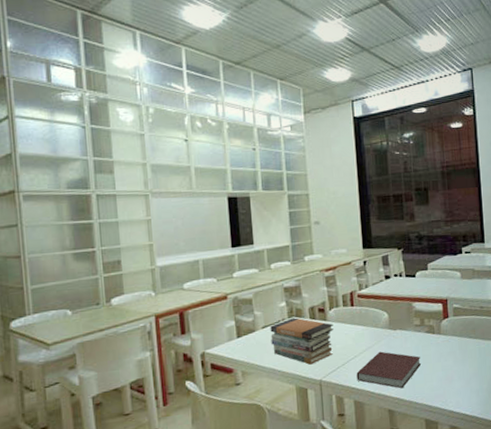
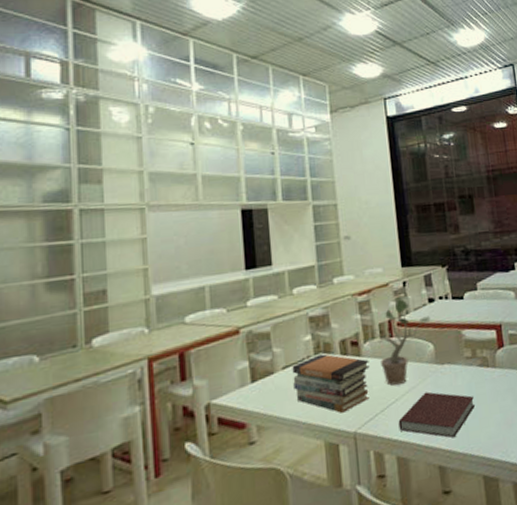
potted plant: none [328,274,386,346] -> present [363,297,431,386]

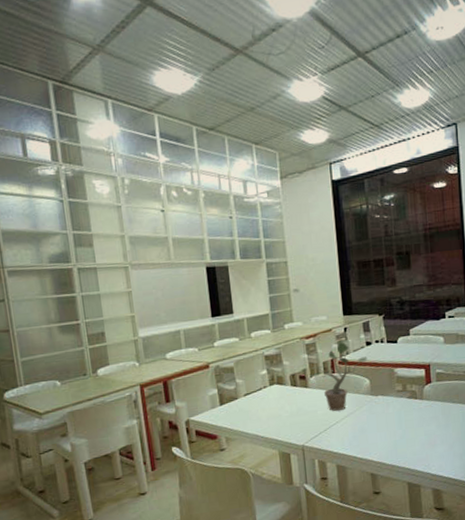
book stack: present [292,354,370,413] -> none [252,385,315,431]
notebook: present [398,391,476,438] -> none [338,417,404,453]

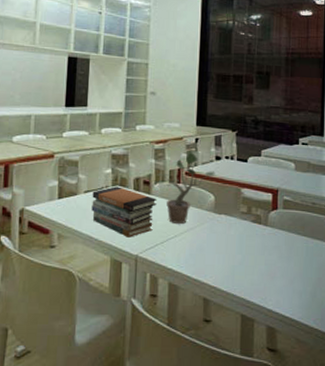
book stack: none [252,385,315,431] -> present [91,186,157,238]

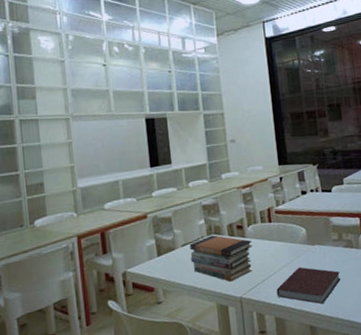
potted plant: present [154,151,215,225] -> none [247,190,303,262]
notebook: none [174,234,244,278] -> present [276,267,341,305]

